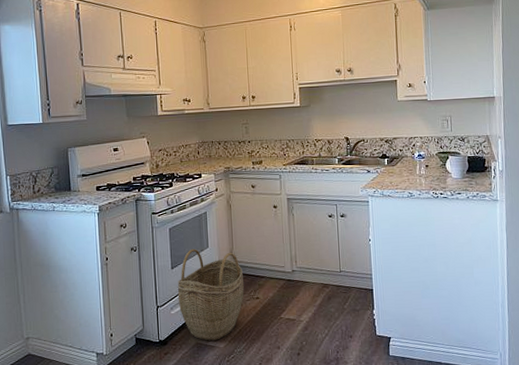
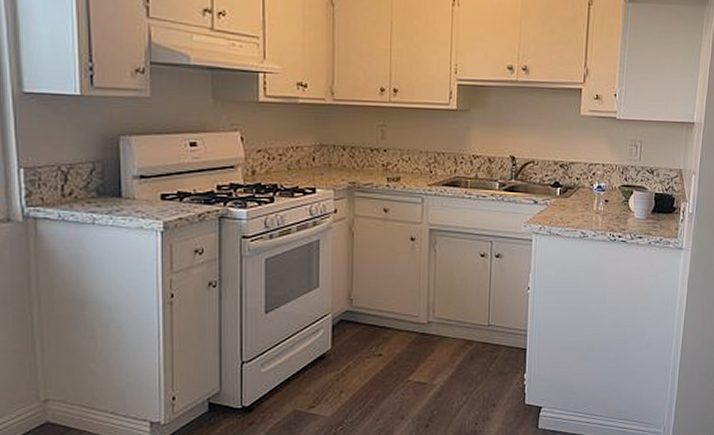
woven basket: present [177,248,245,341] -> none [271,287,364,408]

